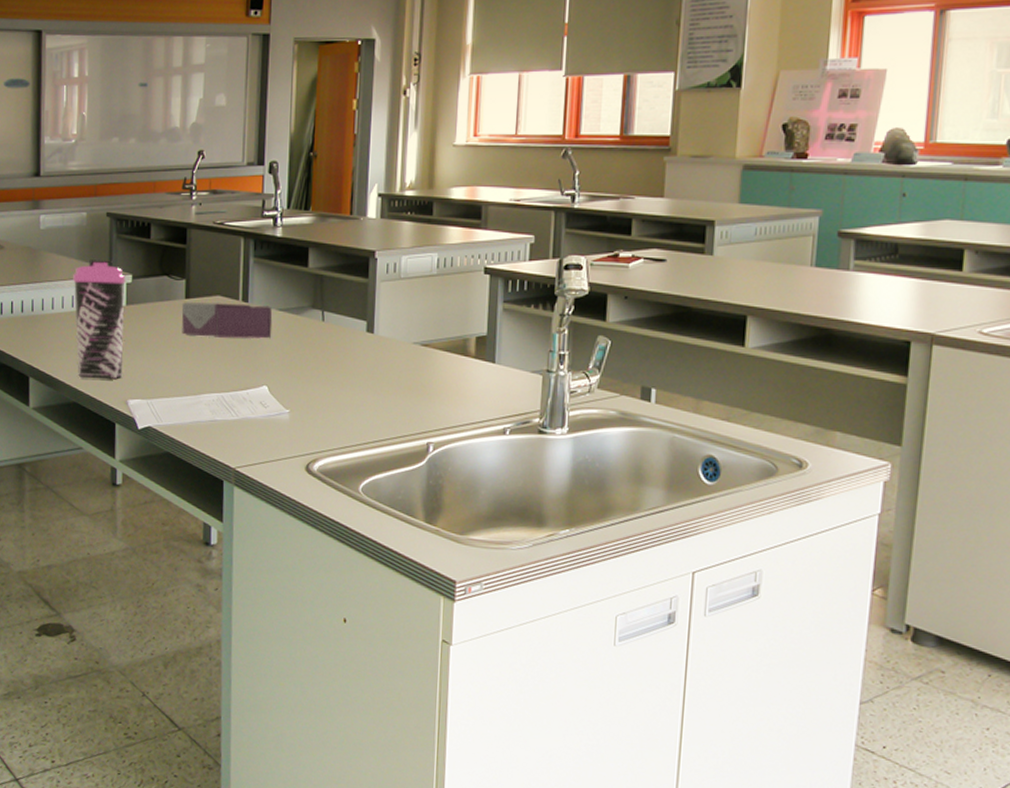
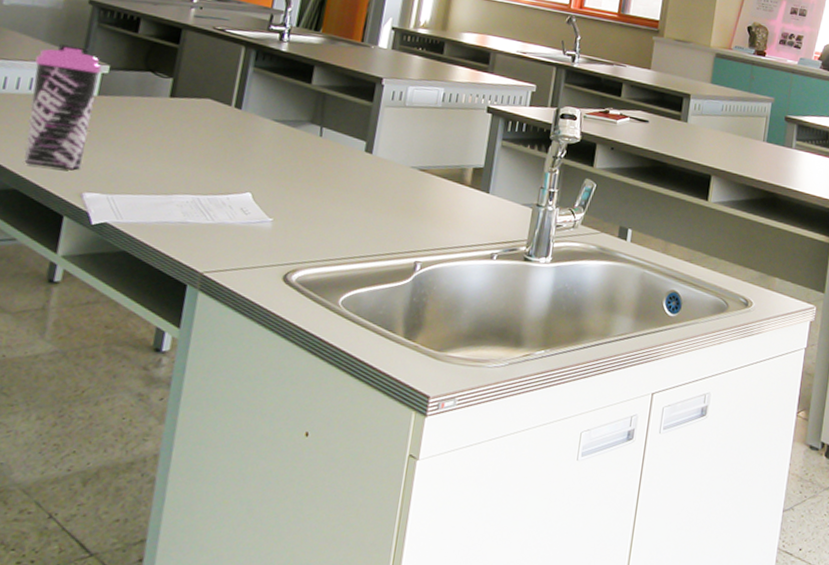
tissue box: present [181,302,273,339] -> none [160,100,267,148]

